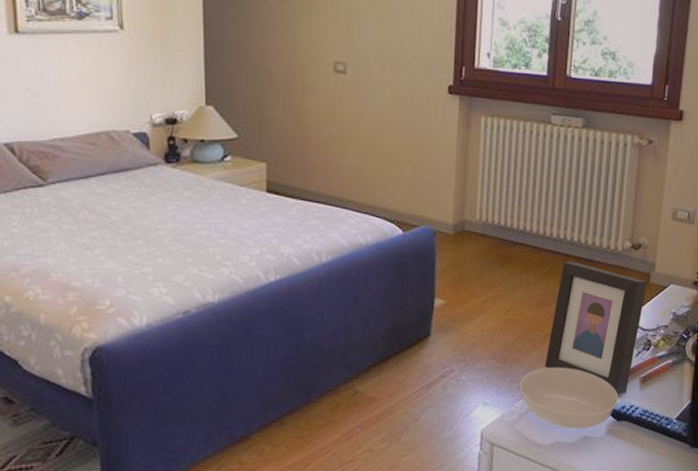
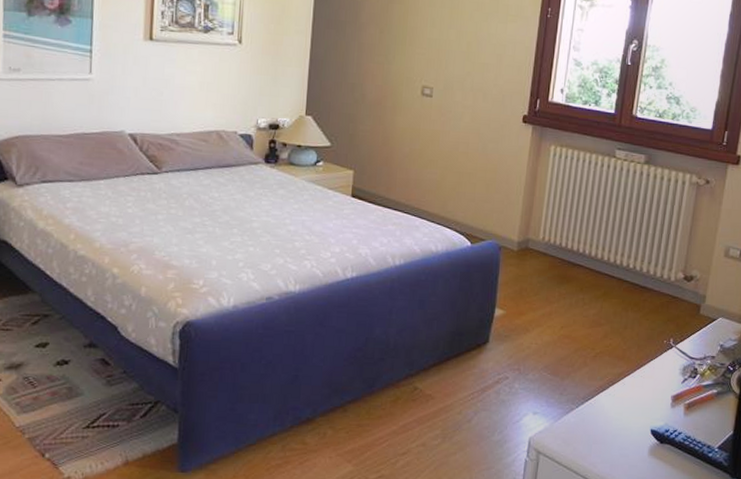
bowl: present [519,367,619,430] -> none [568,385,663,448]
picture frame: present [544,261,647,396] -> none [593,286,697,419]

